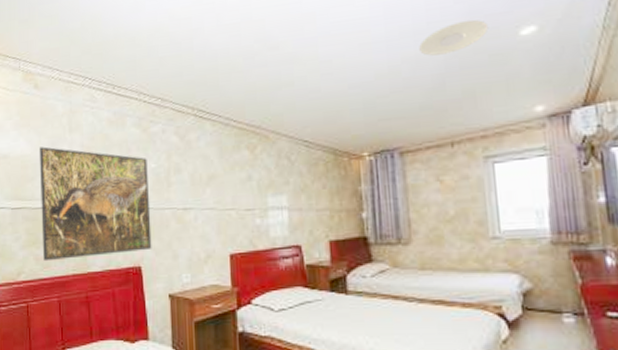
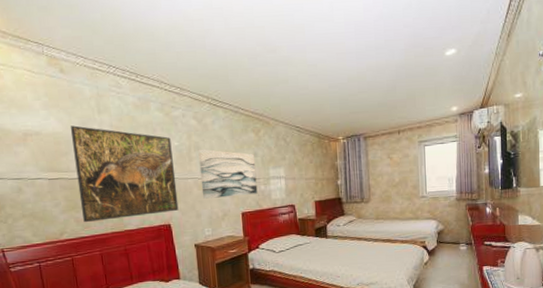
wall art: none [178,171,252,235] -> present [198,148,258,199]
plate: present [419,19,489,56] -> none [379,40,426,66]

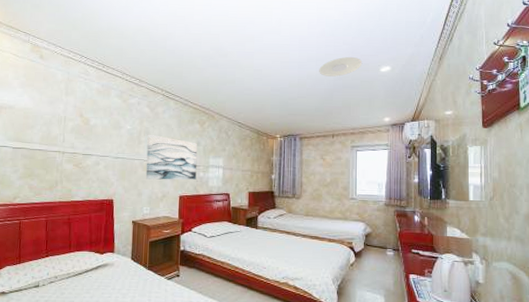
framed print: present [70,125,179,223] -> none [36,103,125,190]
plate: none [379,40,426,66] -> present [319,56,363,77]

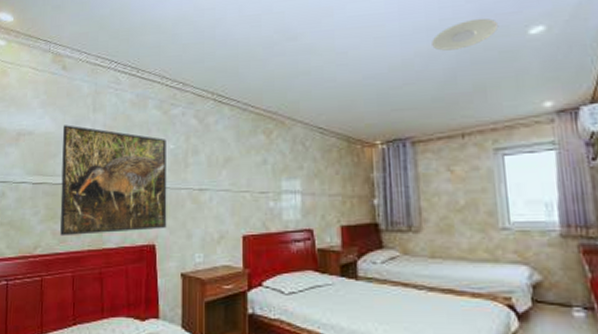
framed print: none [36,103,125,190] -> present [60,125,167,236]
wall art: present [145,134,198,180] -> none [196,153,265,215]

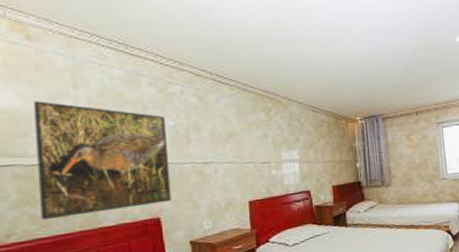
plate: present [432,18,499,51] -> none [394,26,438,49]

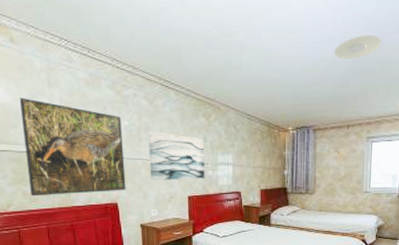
wall art: none [198,129,268,186] -> present [148,130,205,180]
plate: none [394,26,438,49] -> present [334,34,382,59]

